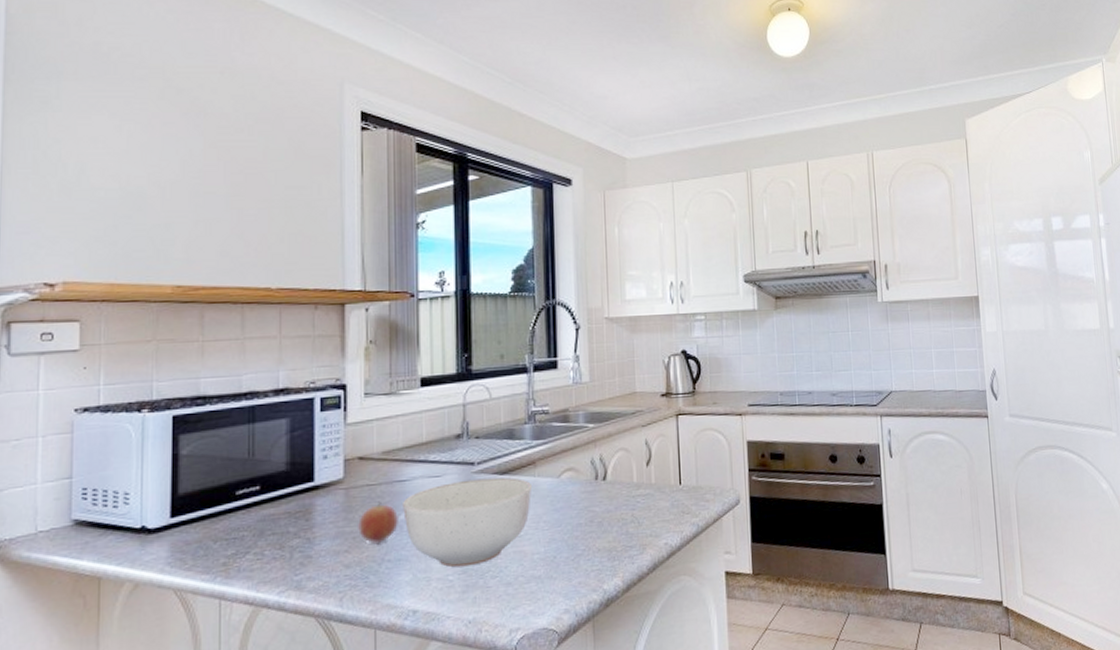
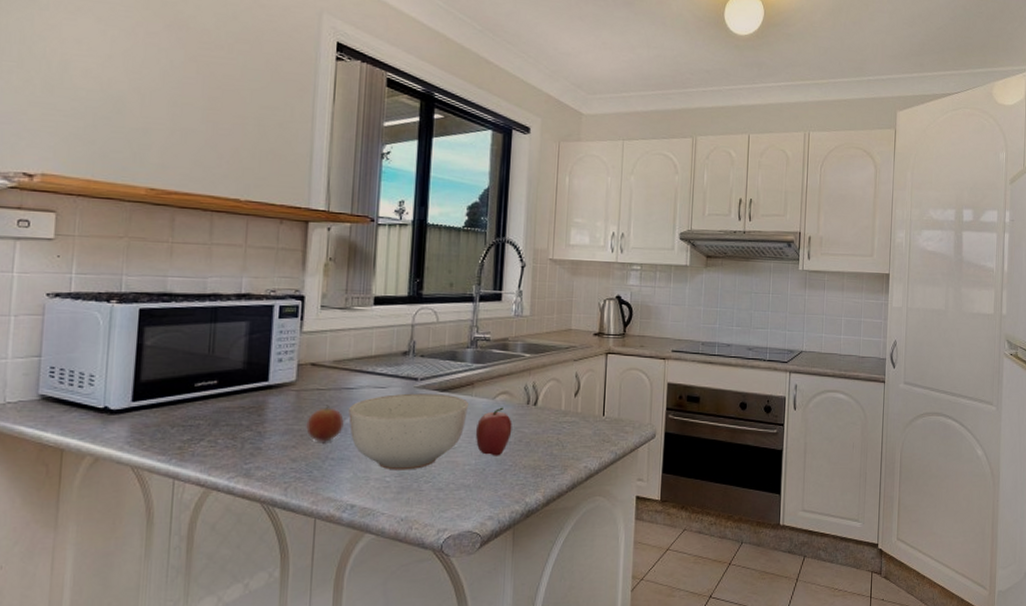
fruit: none [541,485,582,541] -> present [475,407,512,456]

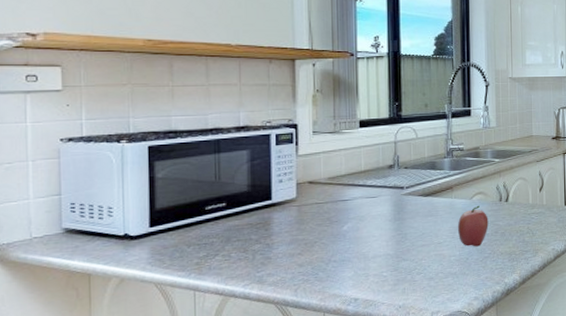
fruit: present [306,405,345,443] -> none [309,216,343,249]
bowl: present [348,393,470,470] -> none [344,198,450,266]

